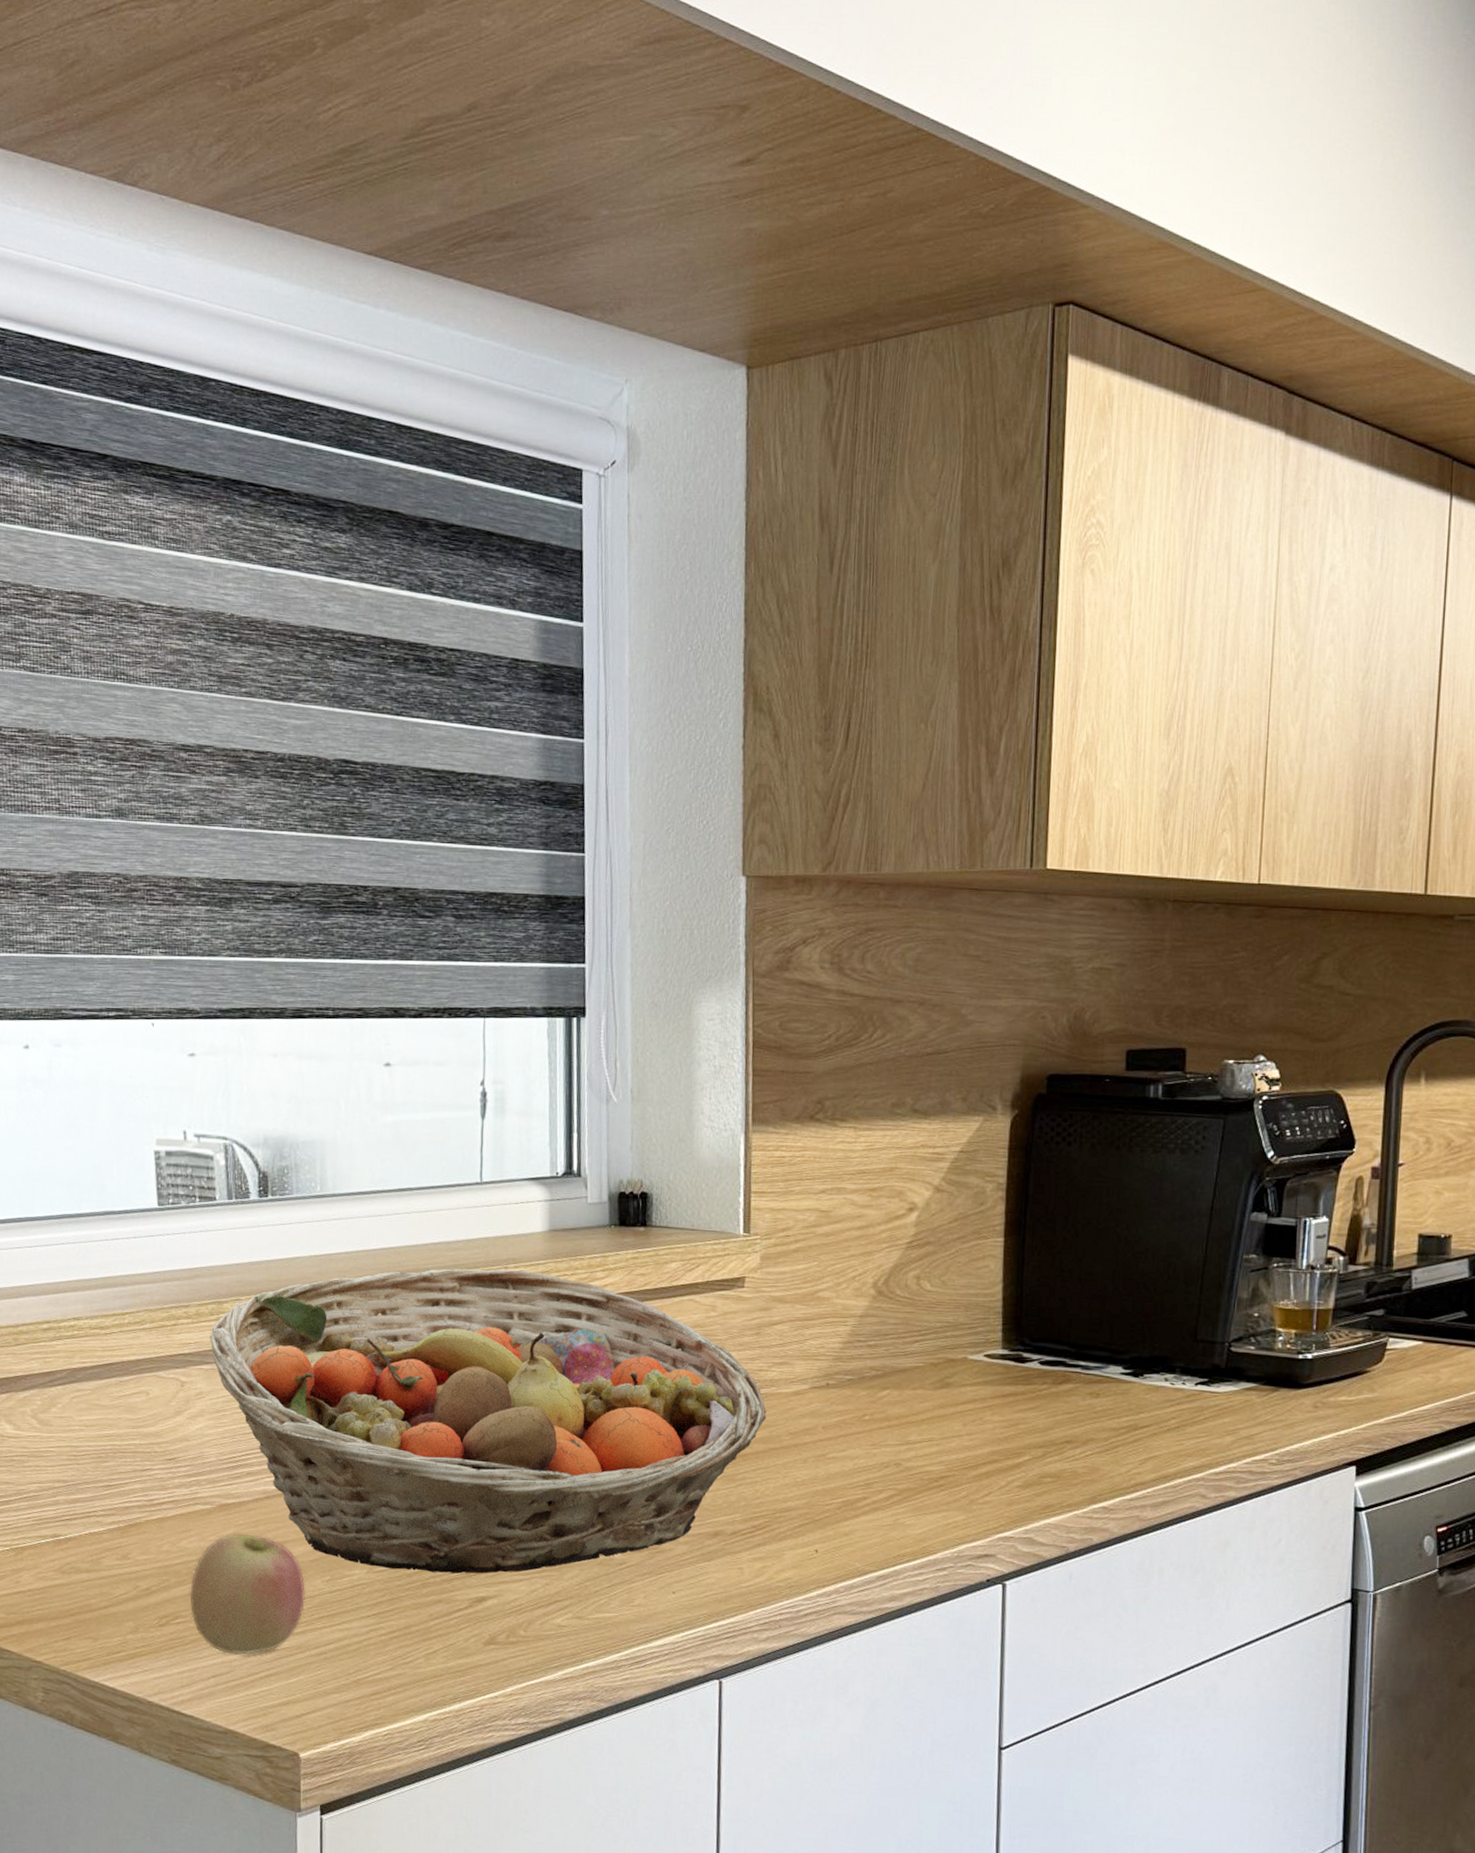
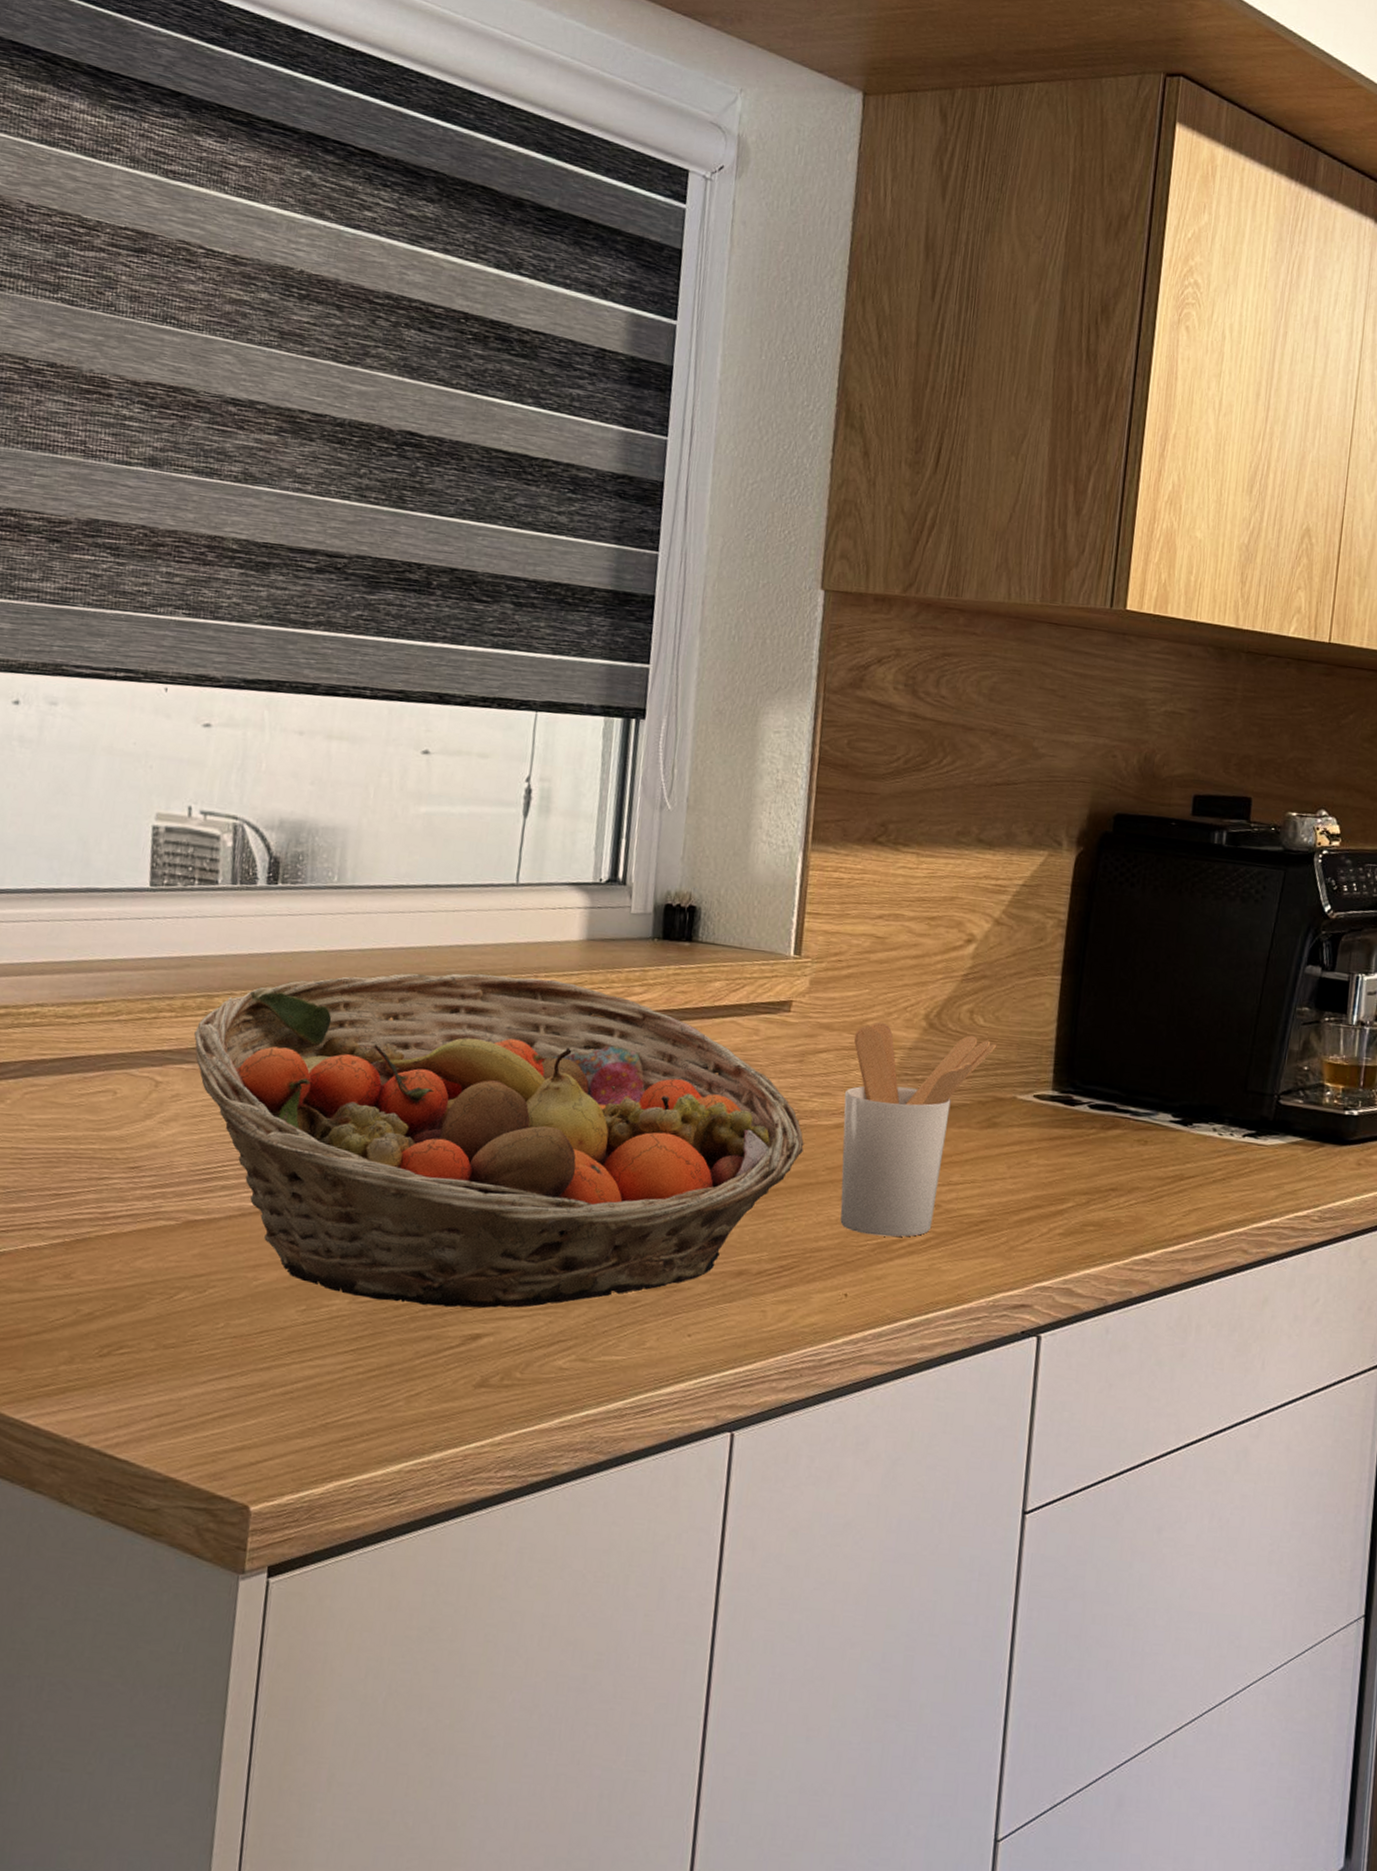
apple: present [189,1533,306,1655] -> none [138,1253,277,1393]
utensil holder: none [801,1292,944,1495] -> present [840,1021,996,1237]

